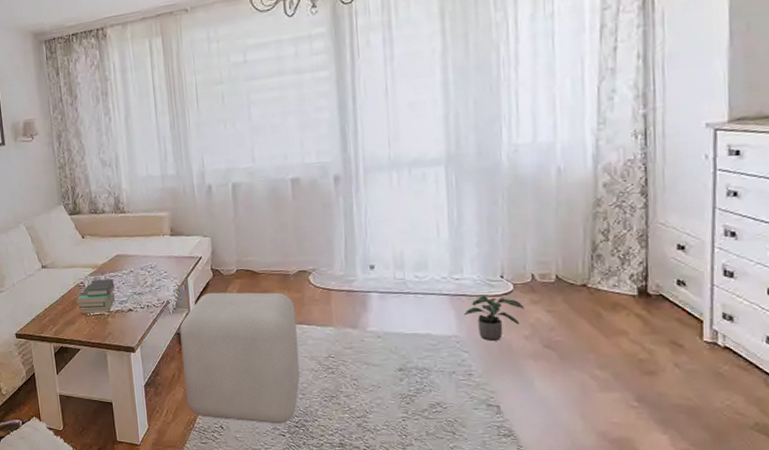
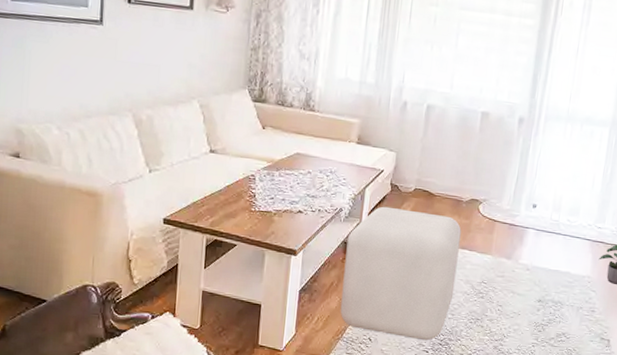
books: present [77,279,116,314] -> none [244,174,289,211]

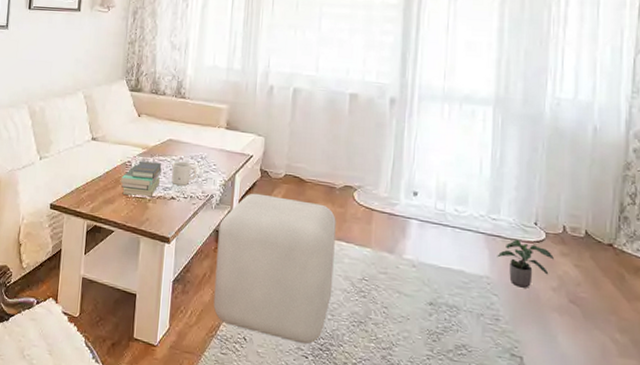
books: none [244,174,289,211] -> present [121,161,162,197]
mug: none [298,175,326,199] -> present [171,161,197,186]

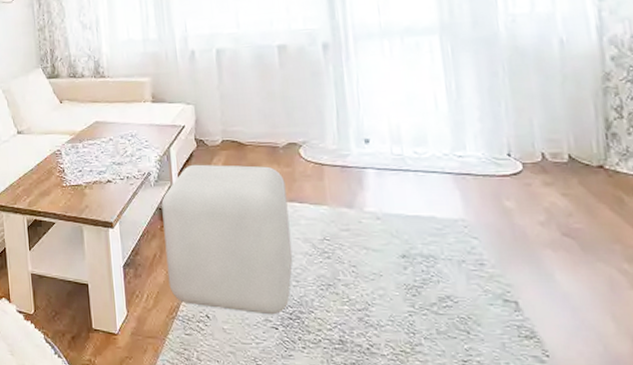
books: present [121,161,162,197] -> none [53,147,94,184]
mug: present [171,161,197,186] -> none [102,142,130,167]
potted plant: present [497,239,554,288] -> none [470,174,536,226]

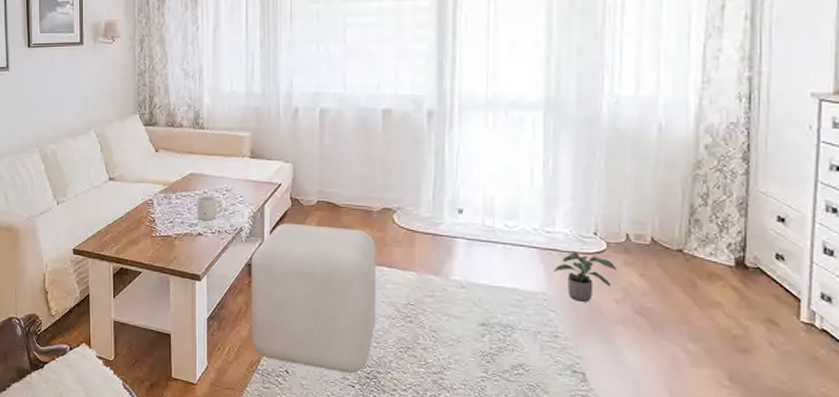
mug: none [102,142,130,167] -> present [196,195,223,220]
potted plant: none [470,174,536,226] -> present [553,251,616,302]

